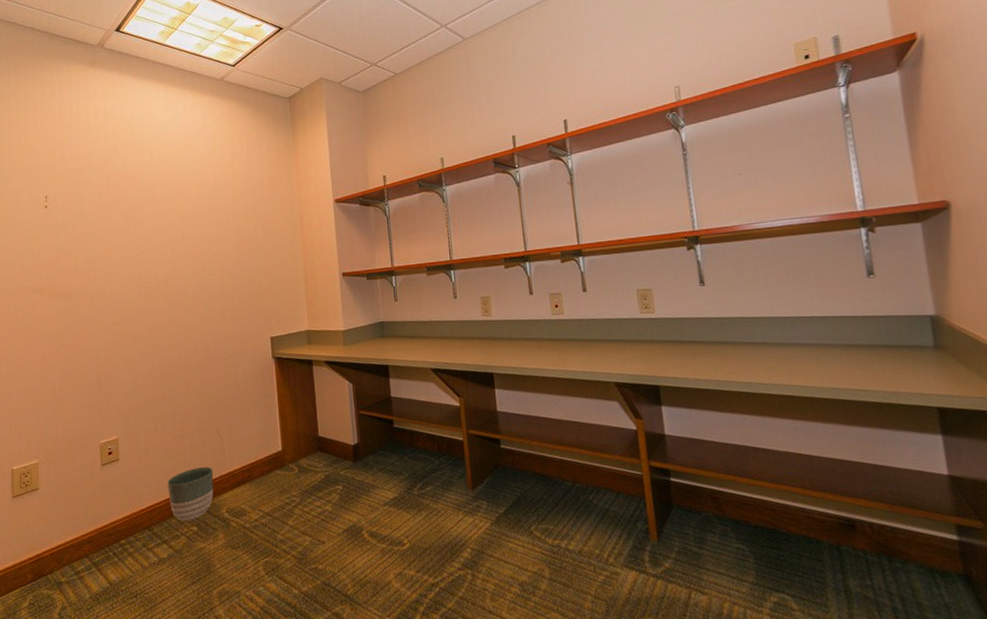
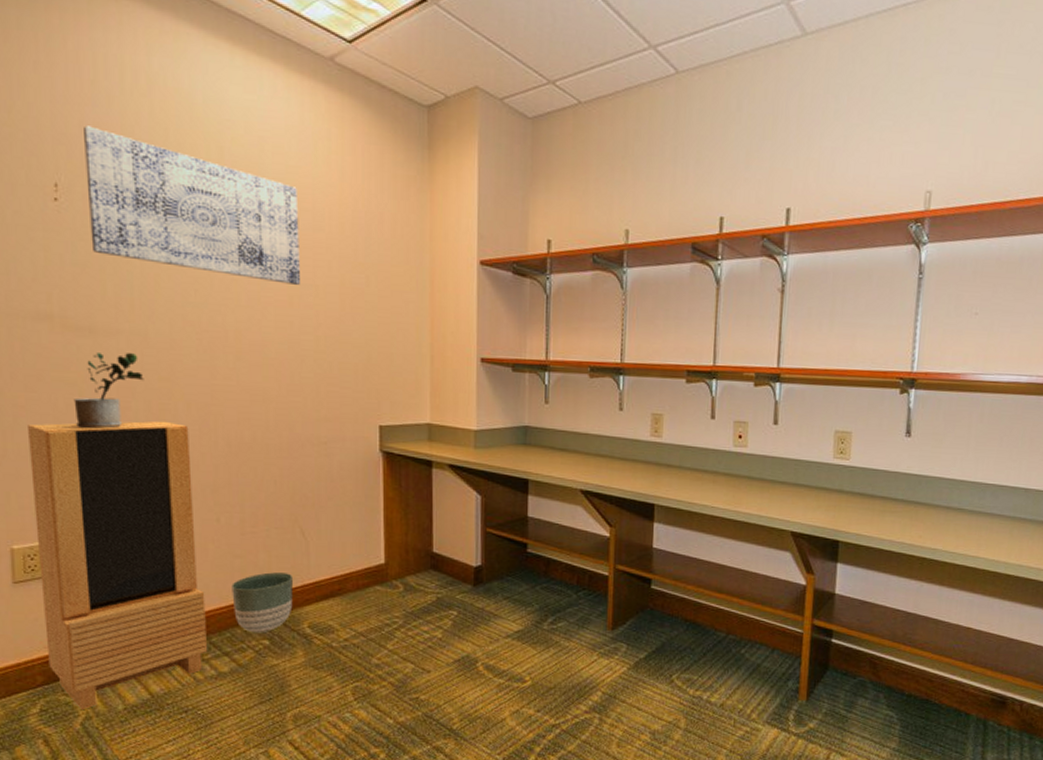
storage cabinet: none [25,355,152,601] -> present [28,420,208,709]
potted plant: none [56,307,103,369] -> present [73,353,144,429]
wall art: none [64,154,209,240] -> present [84,126,301,285]

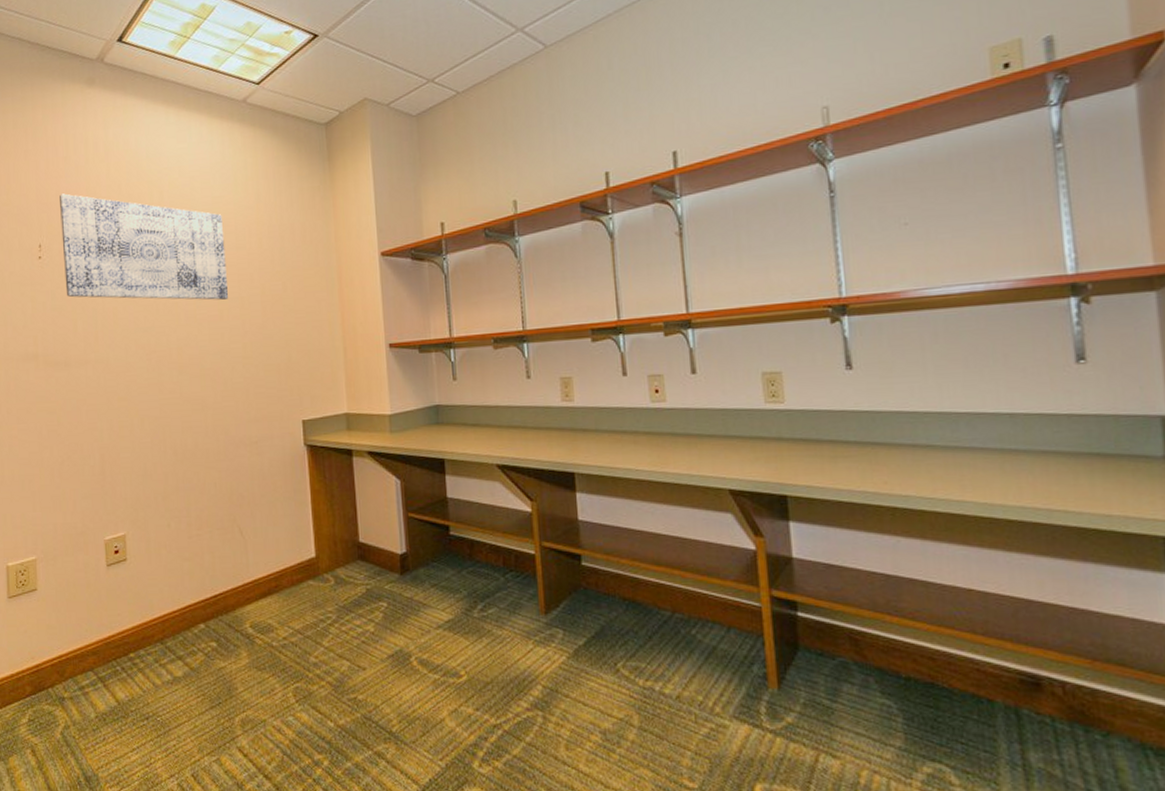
storage cabinet: present [28,420,208,709] -> none [20,437,164,718]
potted plant: present [73,353,144,429] -> none [53,379,107,451]
planter: present [232,572,294,634] -> none [182,573,236,636]

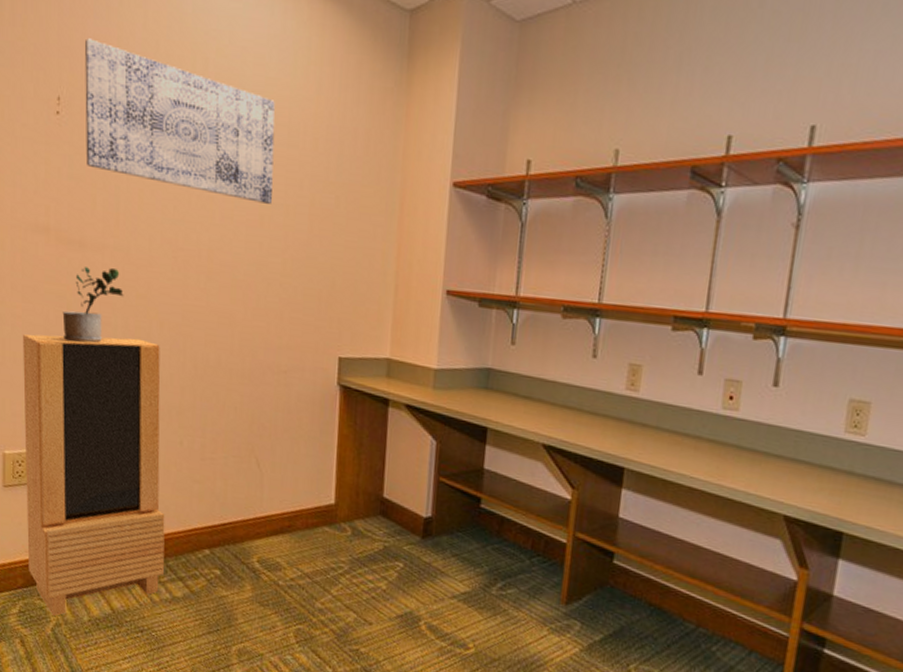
storage cabinet: none [20,437,164,718] -> present [23,334,165,616]
potted plant: none [53,379,107,451] -> present [62,267,124,343]

